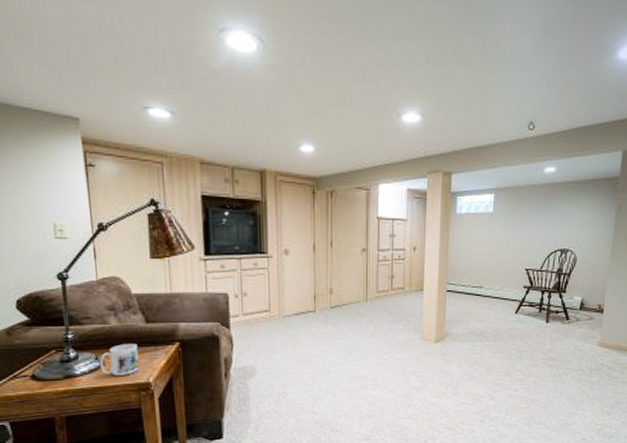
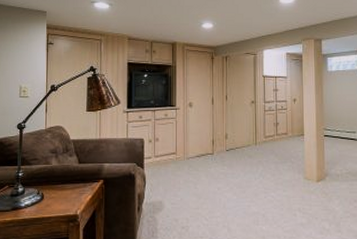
mug: present [99,344,139,376] -> none [40,181,70,208]

